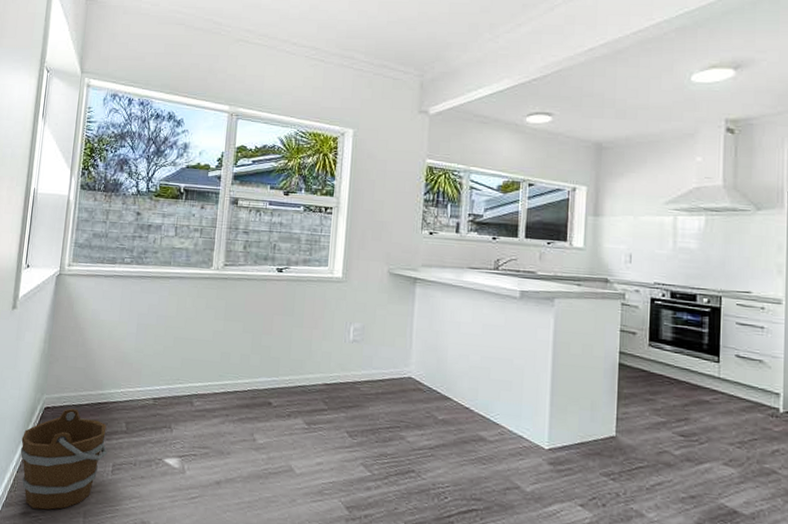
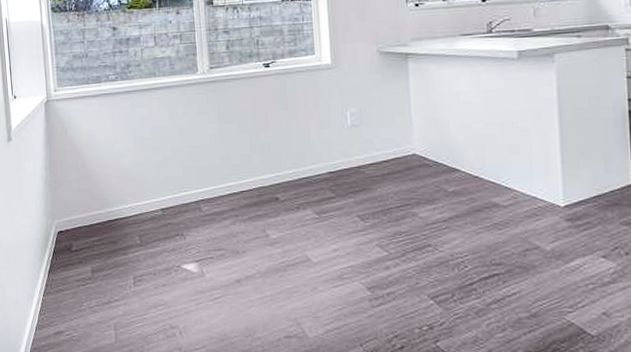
bucket: present [20,408,108,510] -> none [41,229,126,327]

